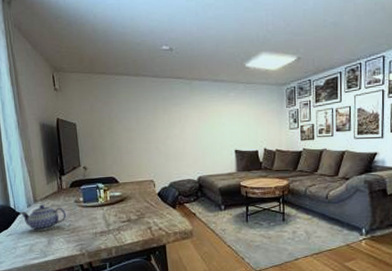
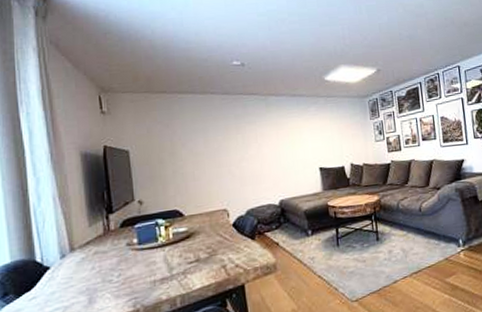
teapot: present [19,204,66,232] -> none [48,252,115,290]

